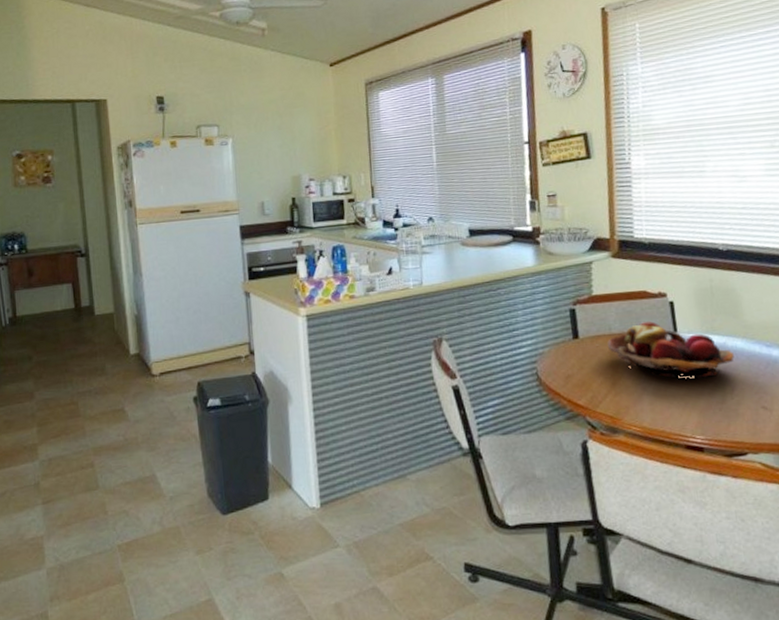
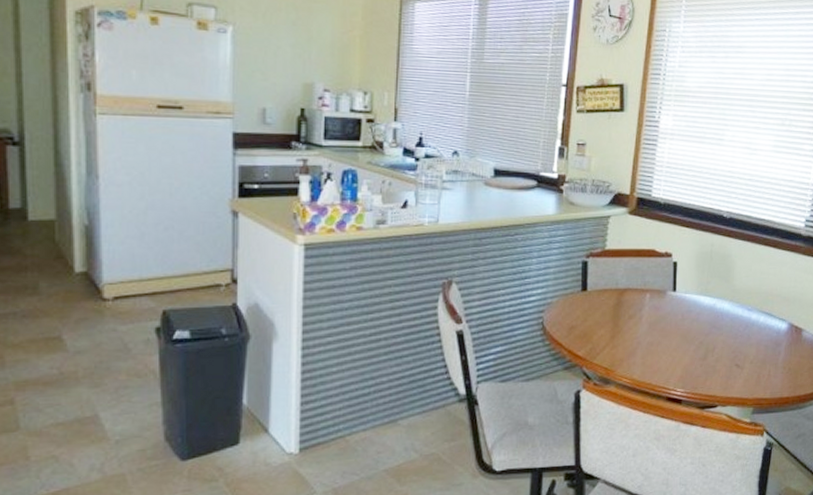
fruit basket: present [608,321,734,379] -> none [613,280,720,336]

